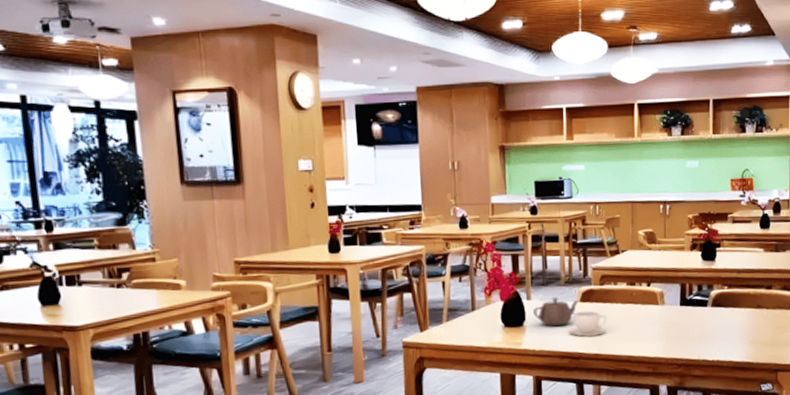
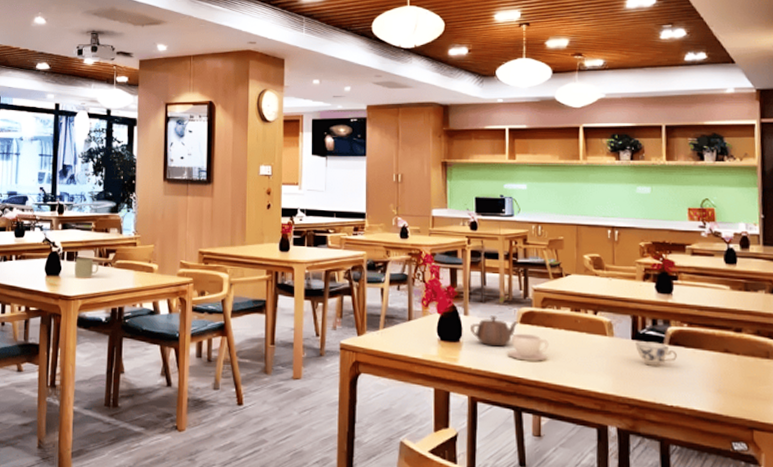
mug: none [78,280,111,306] -> present [74,258,99,279]
teacup: none [683,305,718,328] -> present [635,341,677,366]

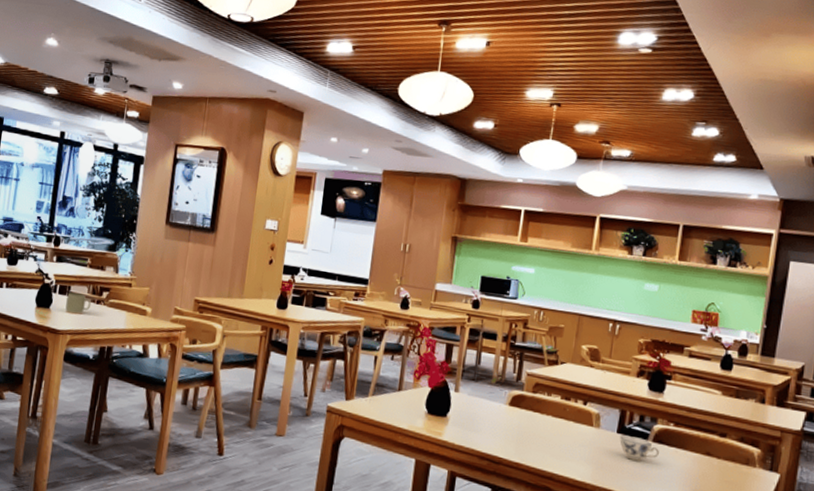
teapot: present [471,315,519,347] -> none [459,394,509,426]
teacup: present [506,333,549,361] -> none [491,414,535,444]

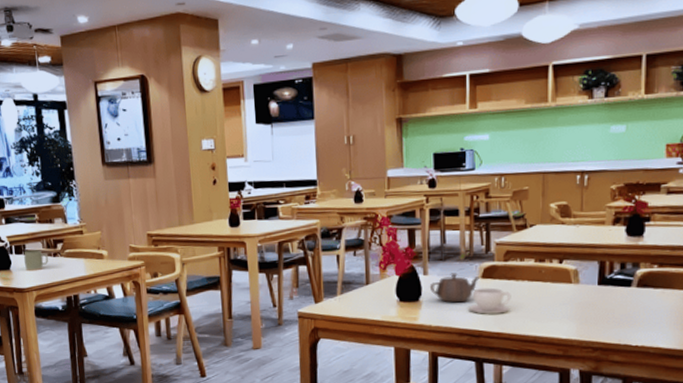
teapot: none [459,394,509,426] -> present [430,273,481,303]
teacup: none [491,414,535,444] -> present [467,287,511,314]
teacup: present [619,435,659,461] -> none [602,285,645,309]

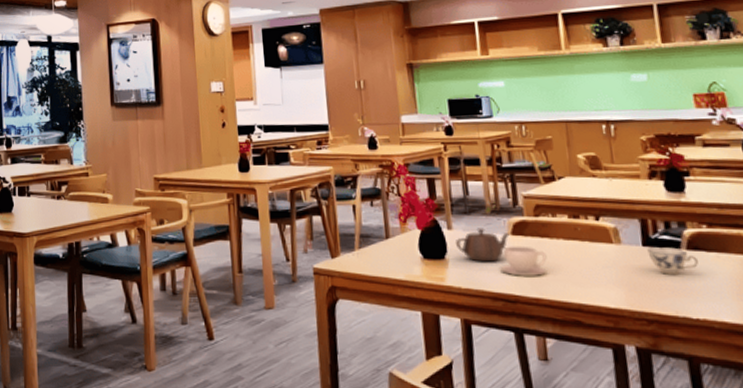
mug: present [24,250,49,271] -> none [27,192,52,215]
teacup: none [602,285,645,309] -> present [647,247,698,275]

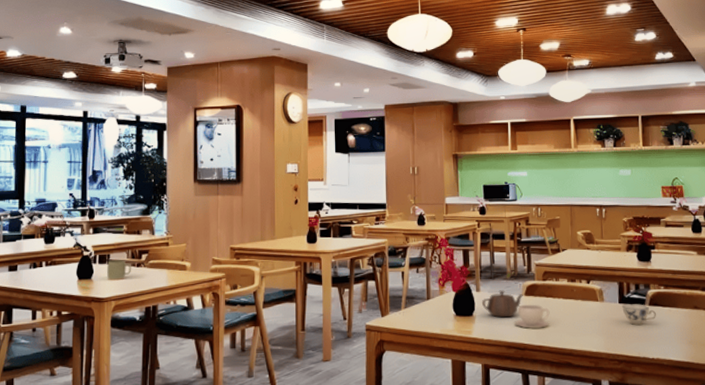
mug: none [27,192,52,215] -> present [107,260,132,281]

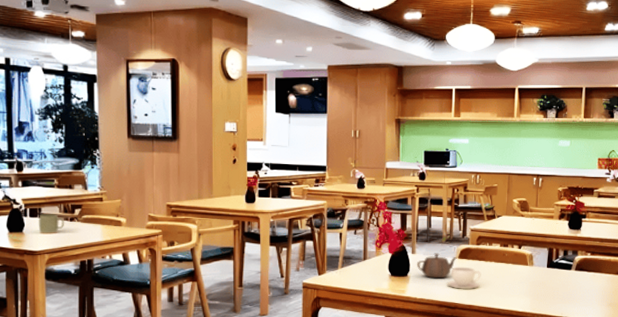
teacup: present [622,304,656,325] -> none [550,269,581,288]

